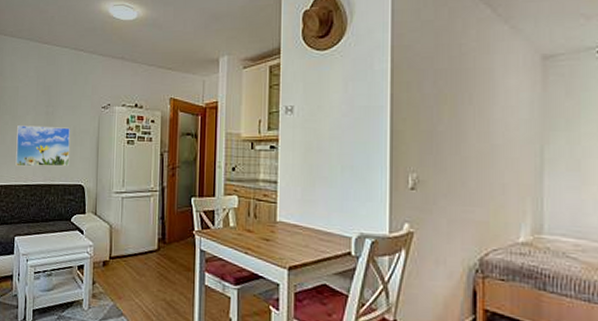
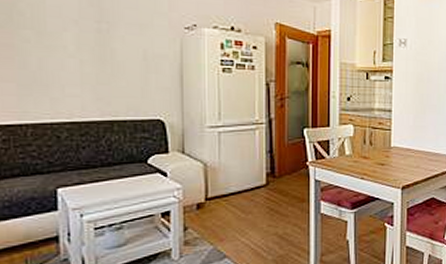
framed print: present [15,125,70,167] -> none [47,44,141,99]

